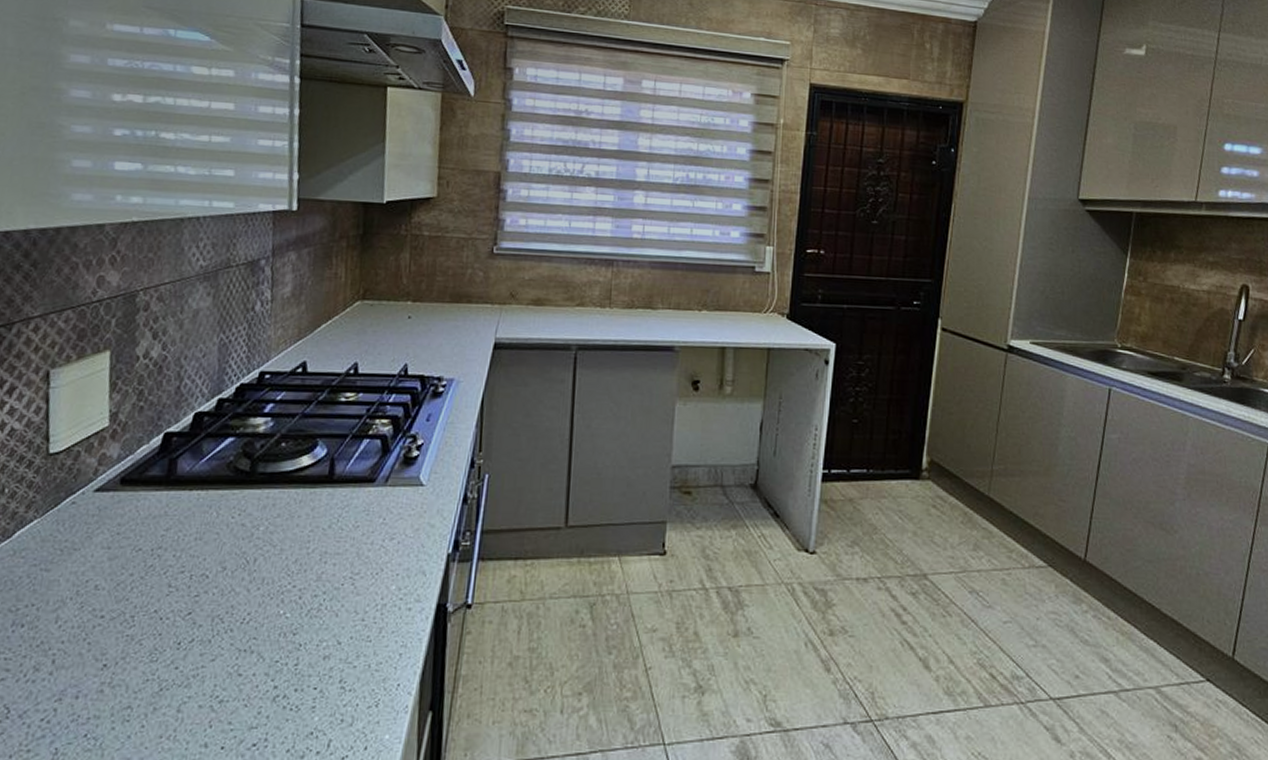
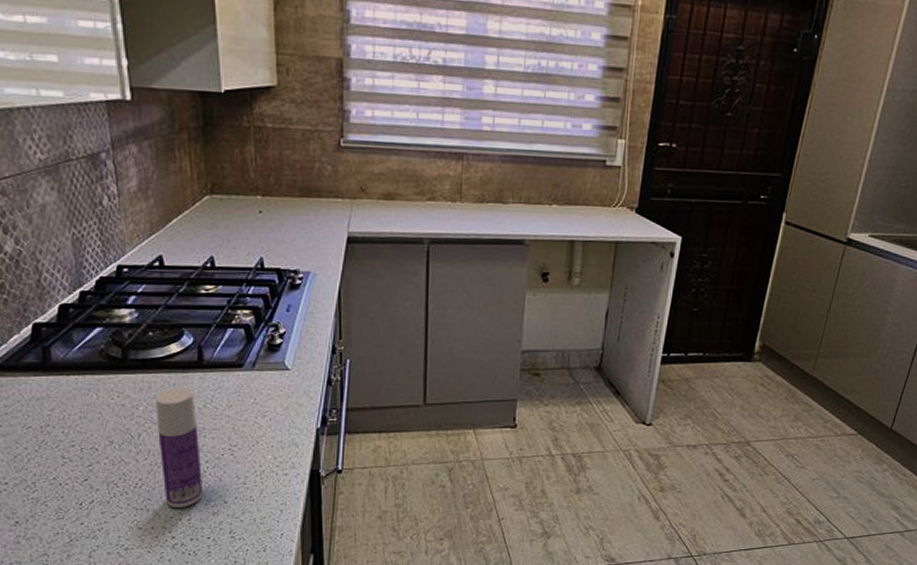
bottle: none [273,505,320,649] -> present [154,387,204,507]

